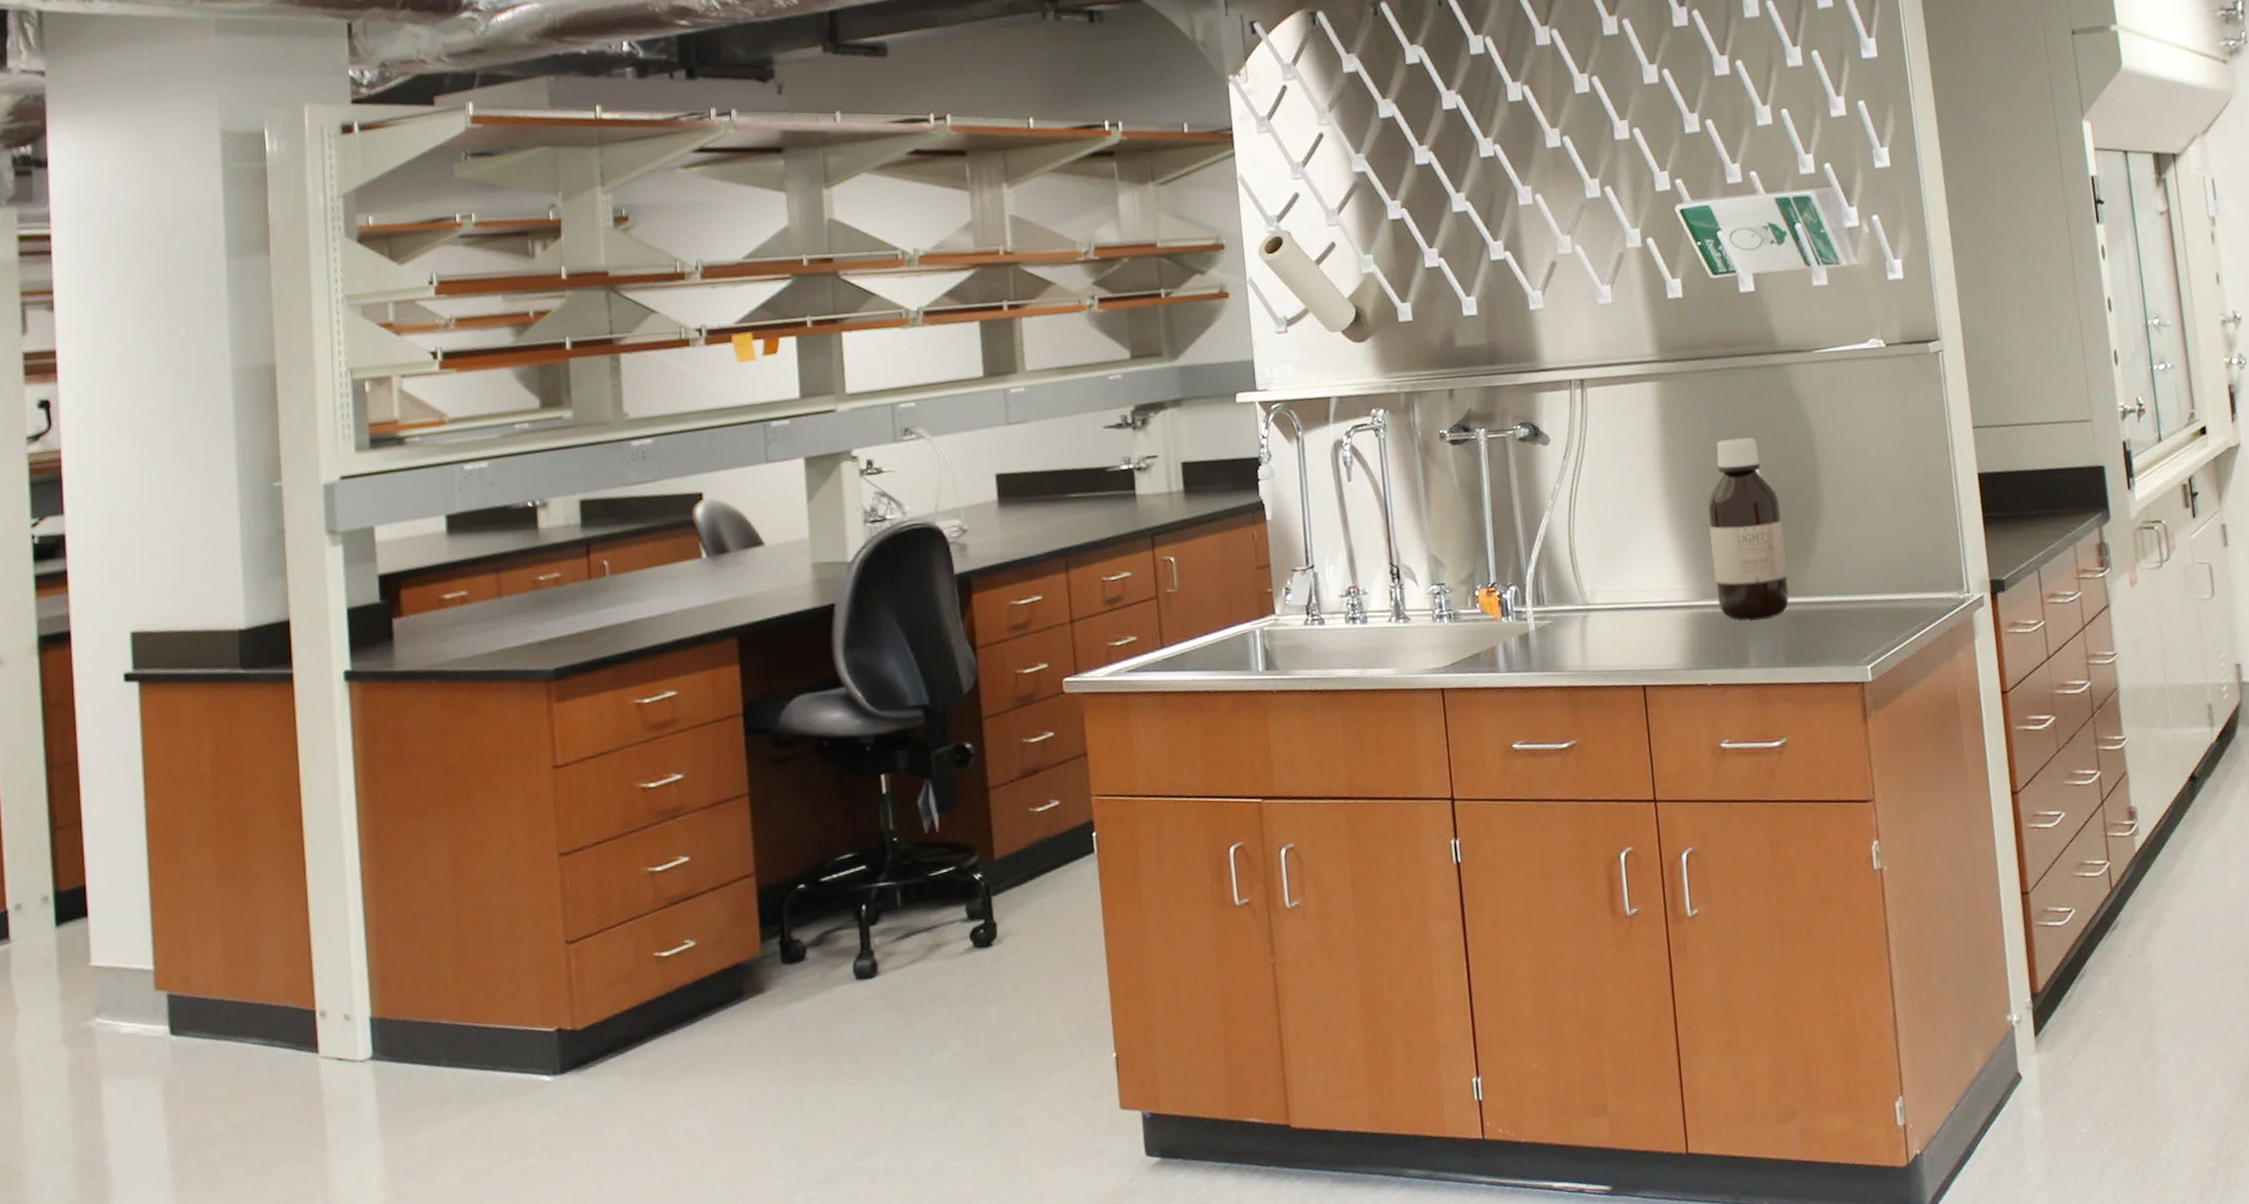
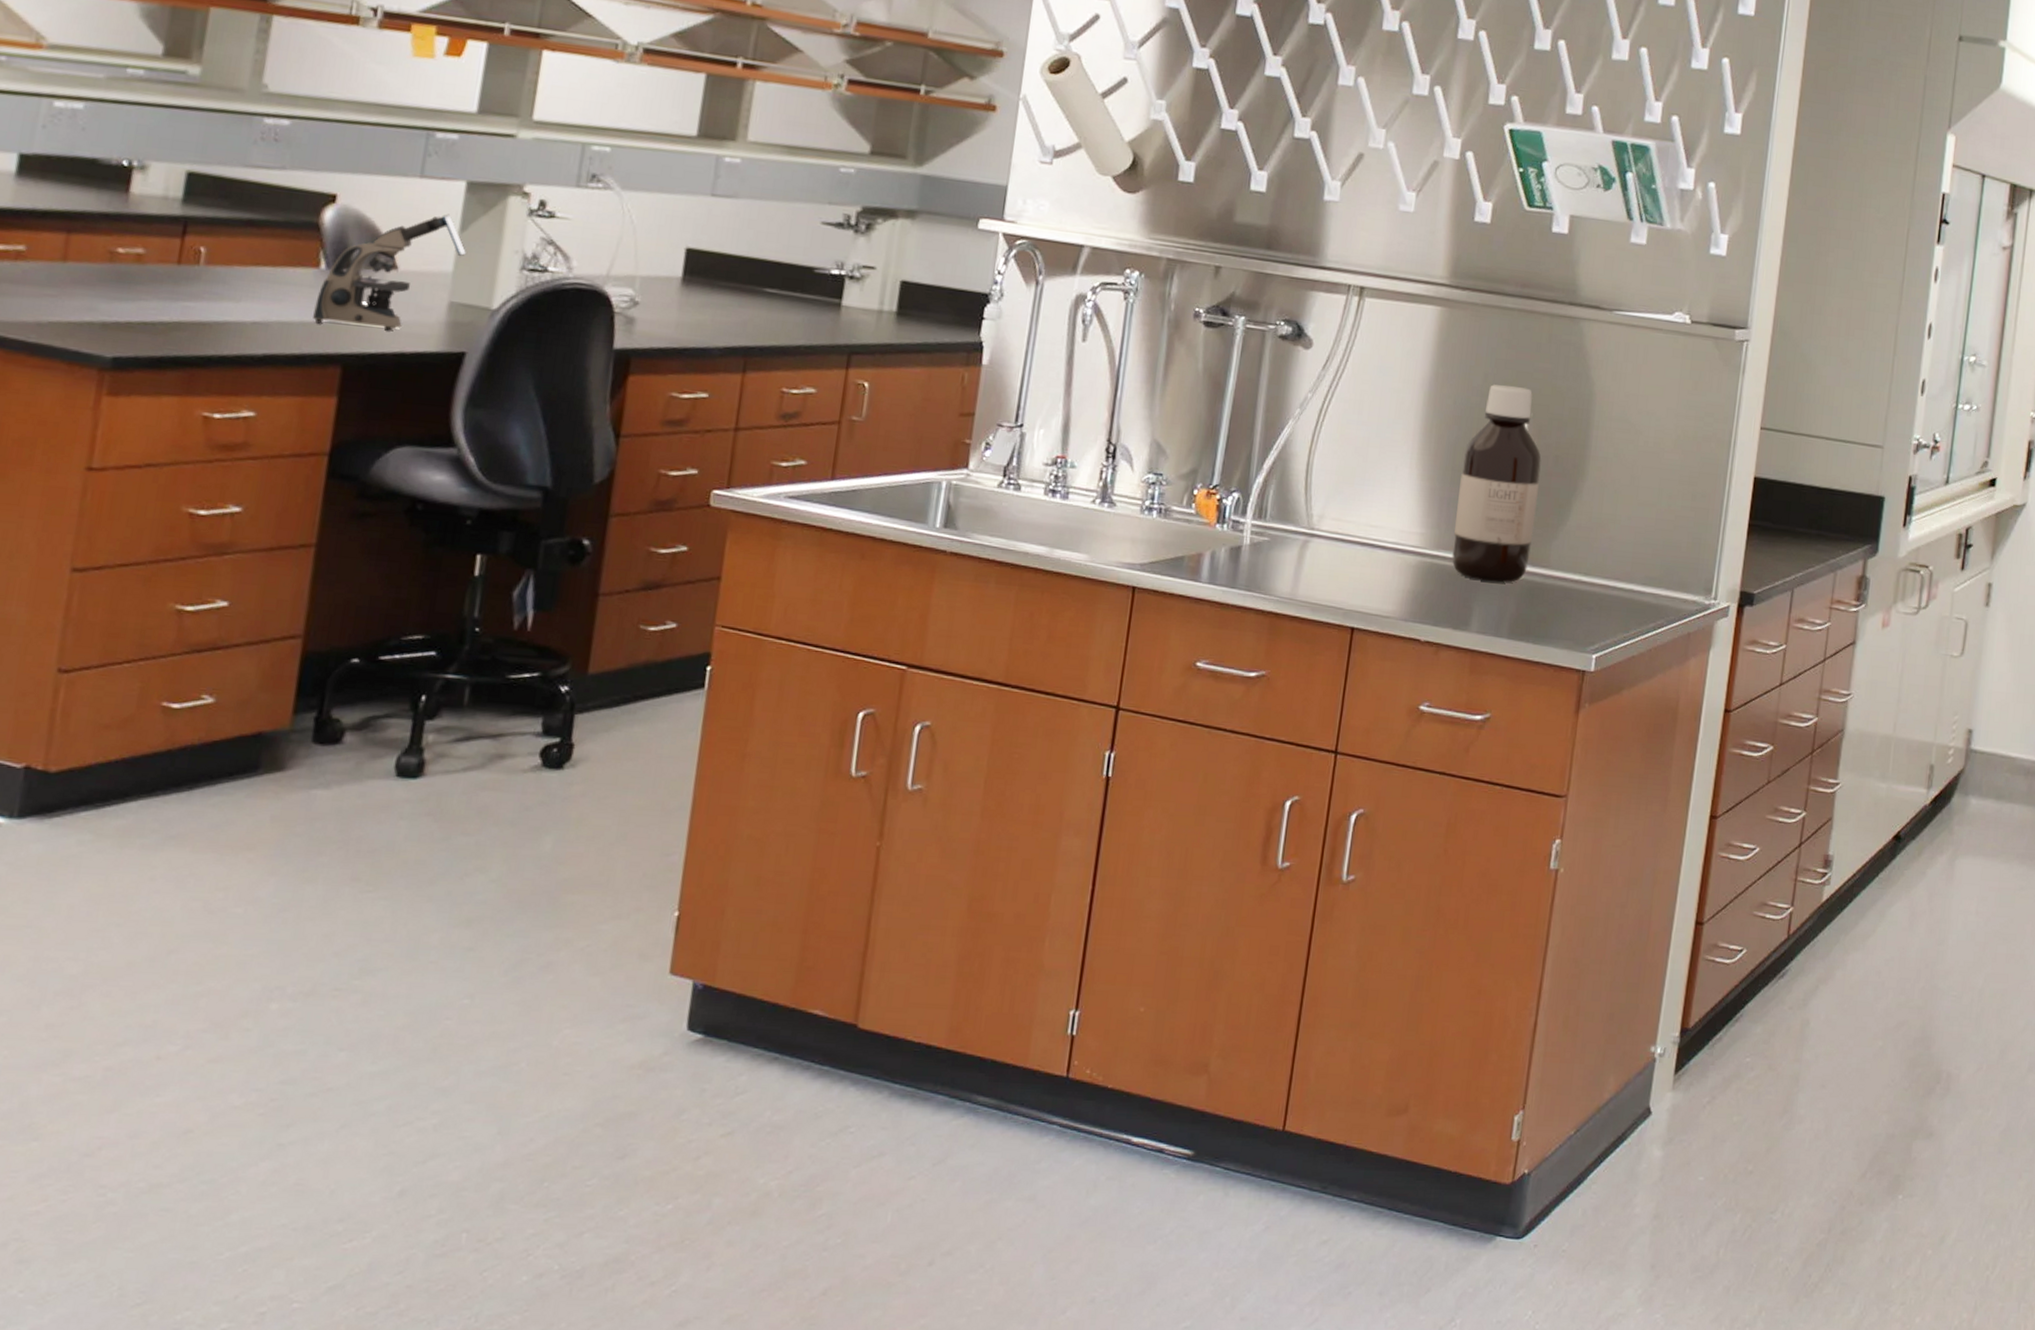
microscope: none [704,489,817,605] -> present [313,214,466,331]

